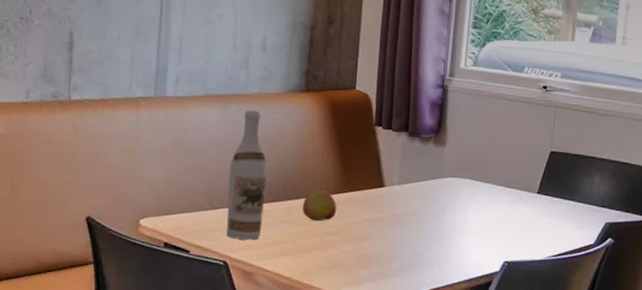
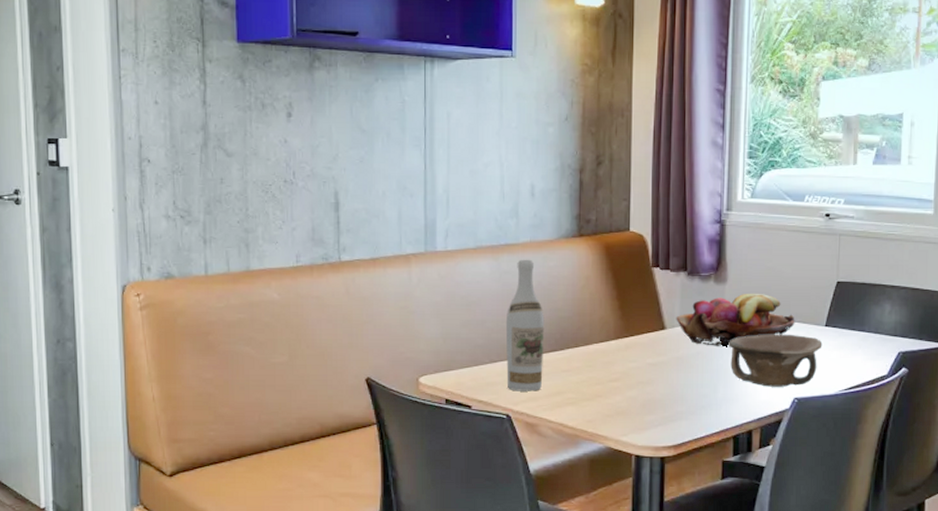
apple: present [302,190,337,221] -> none [582,336,618,368]
fruit basket: none [395,157,509,207] -> present [676,293,795,346]
bowl: none [444,197,534,250] -> present [728,334,823,387]

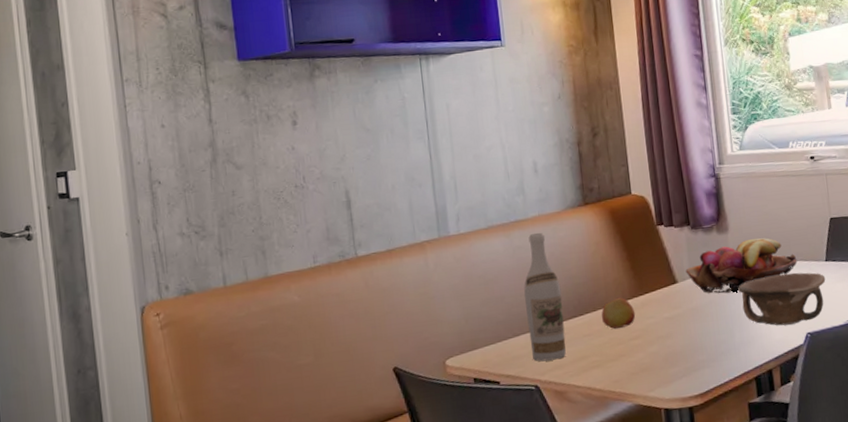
apple: none [582,336,618,368] -> present [601,297,636,329]

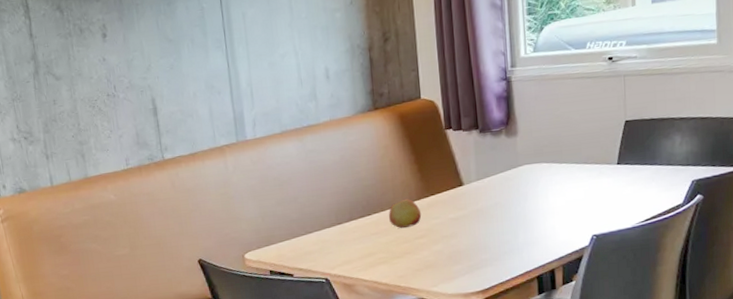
wine bottle: present [523,232,567,362] -> none [315,136,355,257]
fruit basket: present [685,237,798,293] -> none [472,141,587,196]
bowl: present [738,272,826,326] -> none [524,175,616,228]

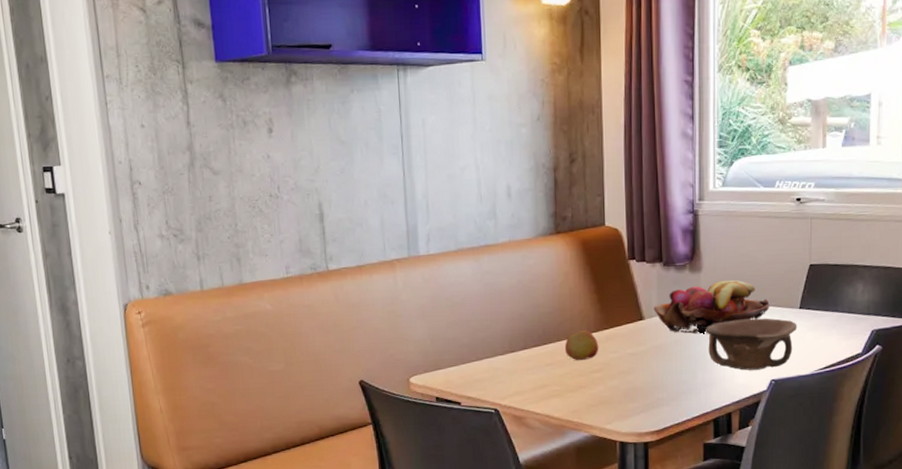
fruit basket: none [472,141,587,196] -> present [653,279,770,334]
bowl: none [524,175,616,228] -> present [706,318,797,370]

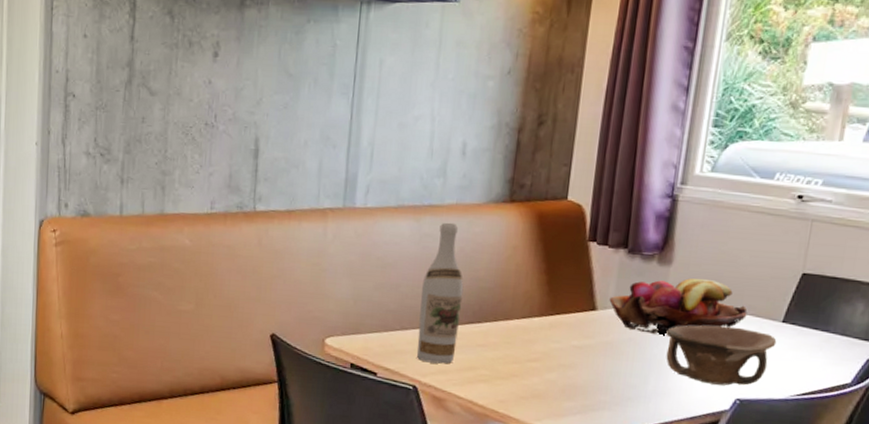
wine bottle: none [489,258,528,387] -> present [417,222,464,364]
apple: present [564,329,599,360] -> none [501,312,541,346]

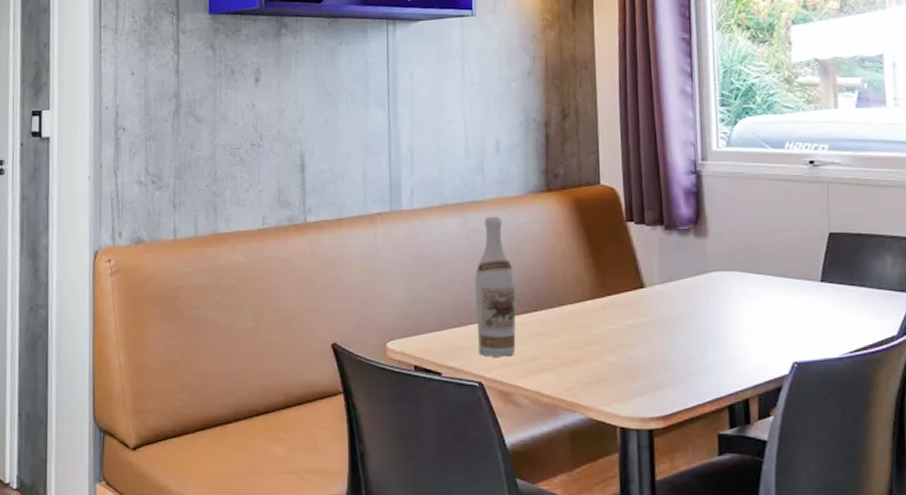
fruit basket: present [609,278,748,334] -> none [655,246,787,305]
bowl: present [666,325,777,386] -> none [715,291,820,350]

